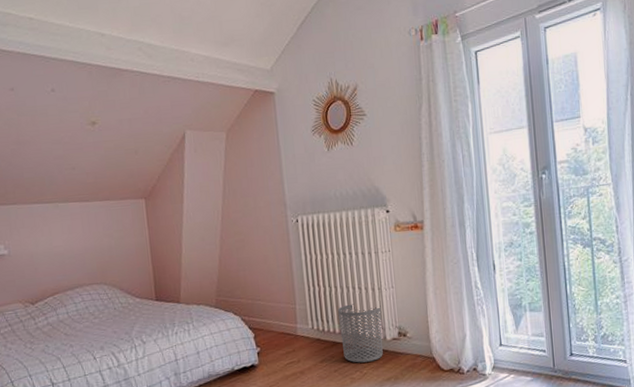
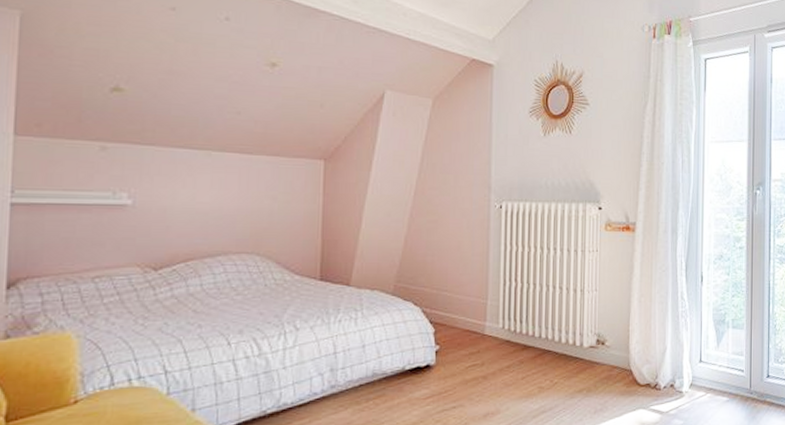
waste bin: present [337,304,384,363] -> none [533,304,581,371]

